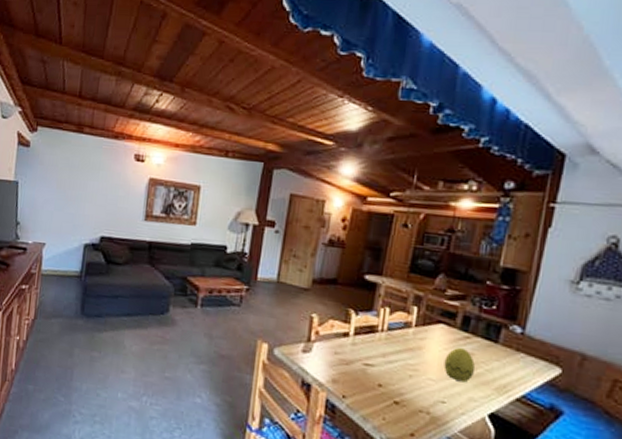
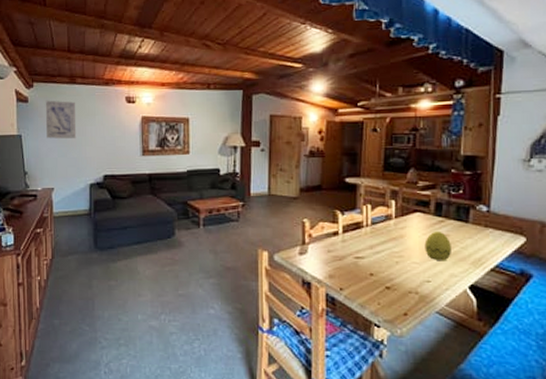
wall art: none [44,147,80,194] -> present [45,100,77,139]

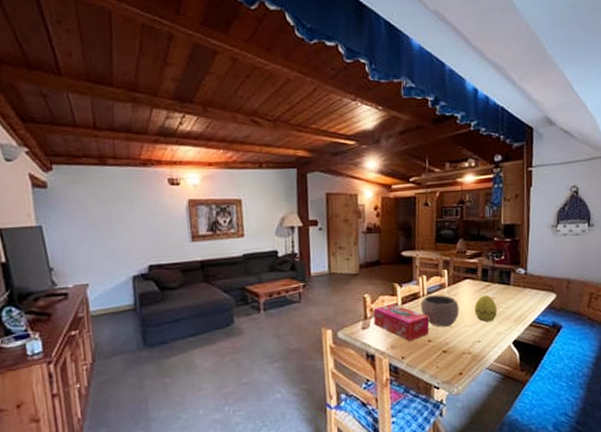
wall art: present [45,100,77,139] -> none [69,184,112,229]
tissue box: none [312,231,373,272] -> present [373,303,430,341]
bowl: none [362,226,407,261] -> present [420,294,460,327]

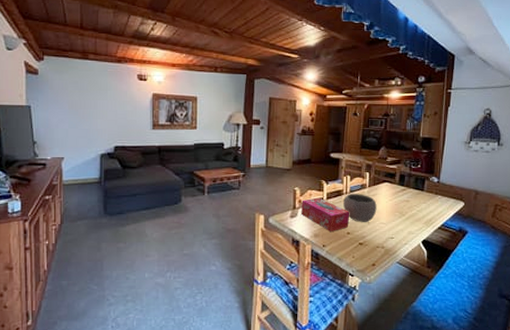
decorative egg: present [474,294,498,322] -> none [390,197,411,222]

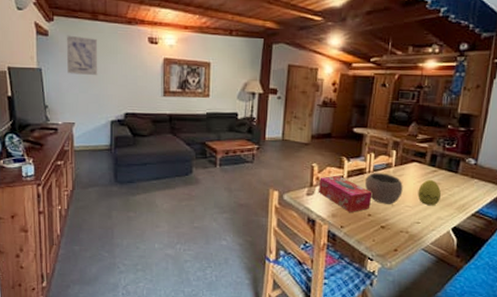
wall art: none [56,73,88,112] -> present [66,35,98,76]
decorative egg: none [390,197,411,222] -> present [417,179,442,206]

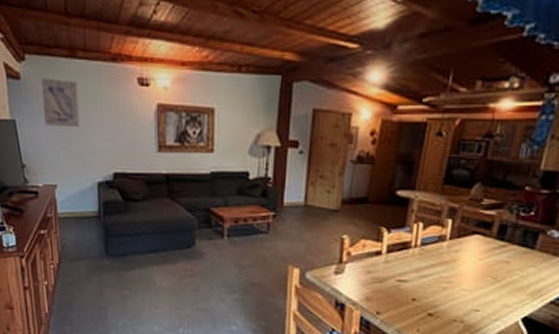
tissue box: present [319,175,372,212] -> none [350,250,419,296]
bowl: present [364,173,403,204] -> none [409,247,460,287]
decorative egg: present [417,179,442,206] -> none [478,256,511,290]

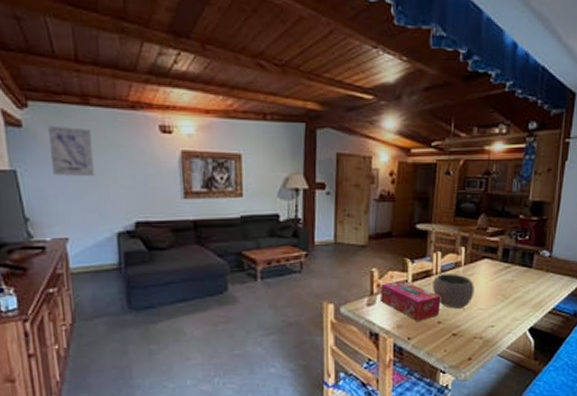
tissue box: none [350,250,419,296] -> present [381,280,441,321]
bowl: none [409,247,460,287] -> present [432,274,474,309]

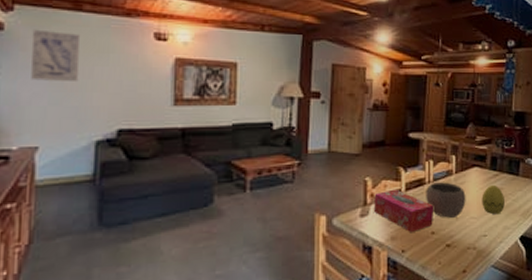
decorative egg: none [490,276,516,307] -> present [481,184,506,215]

